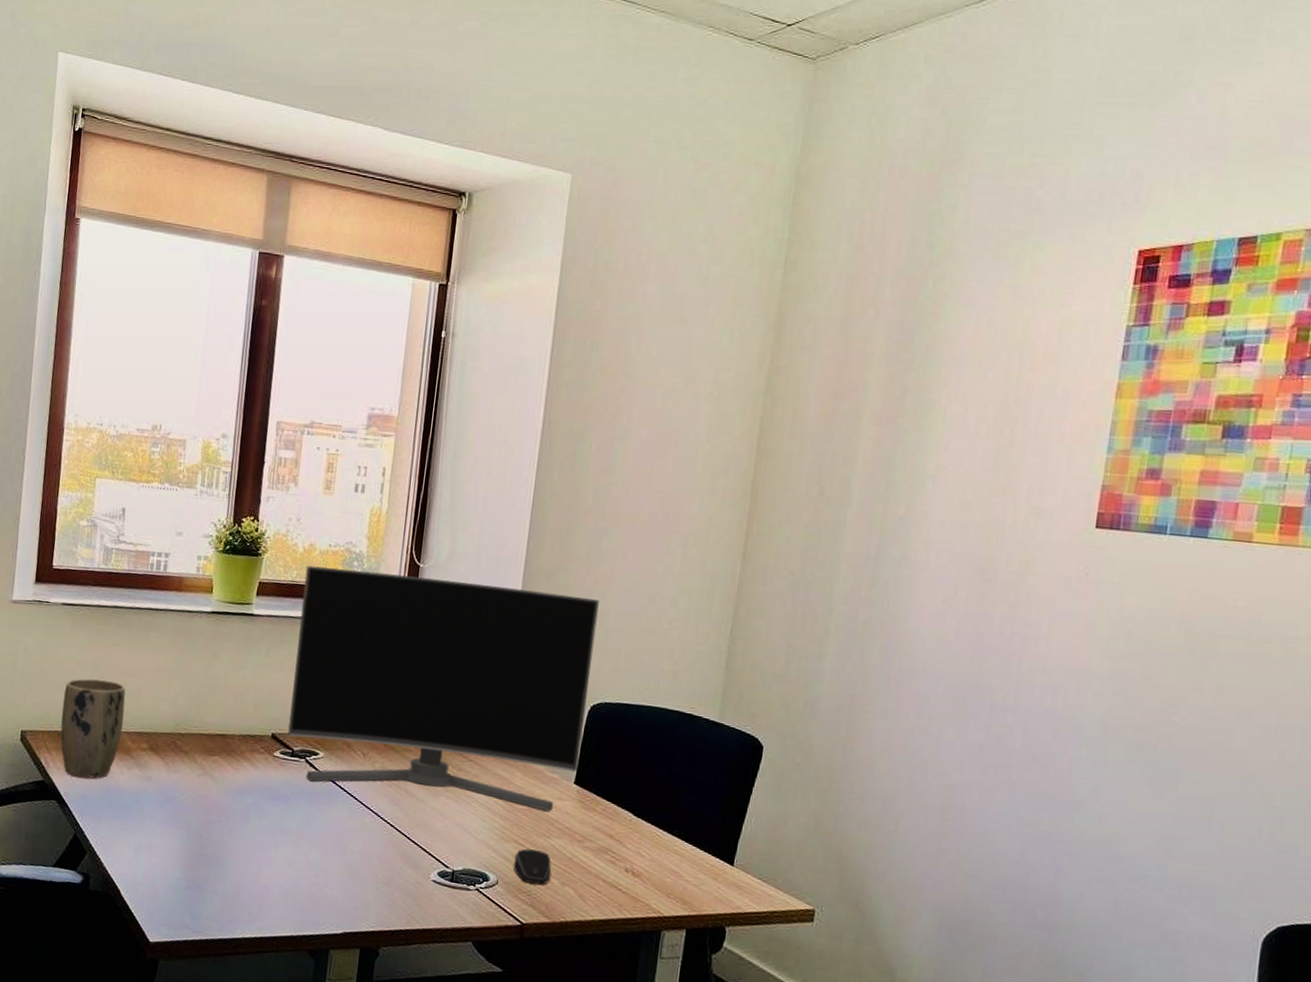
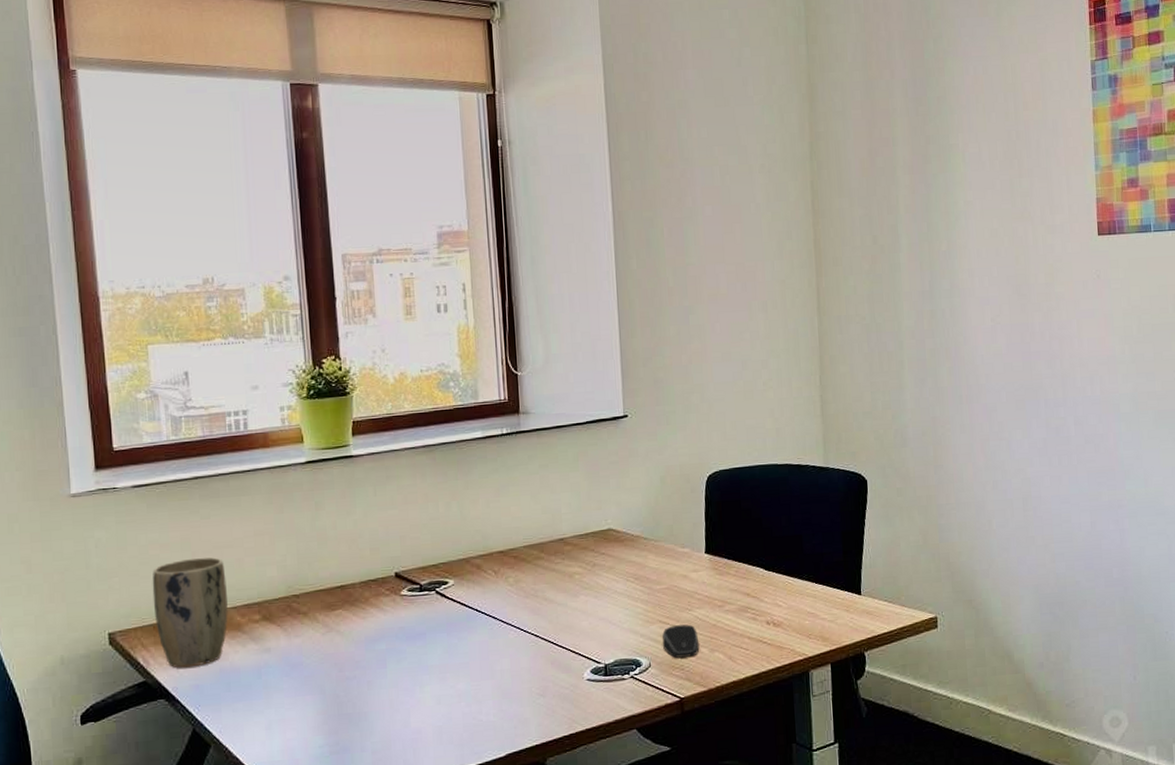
computer monitor: present [288,565,599,812] -> none [400,375,706,612]

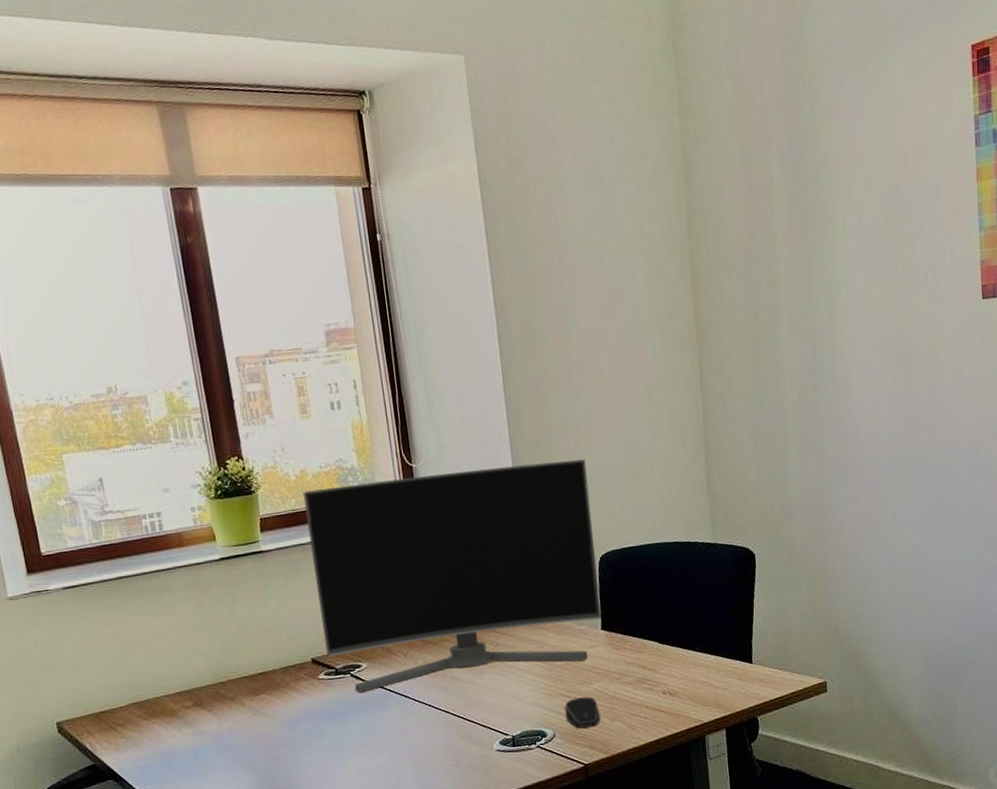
plant pot: present [152,557,228,668] -> none [90,650,163,752]
computer monitor: none [400,375,706,612] -> present [302,459,602,693]

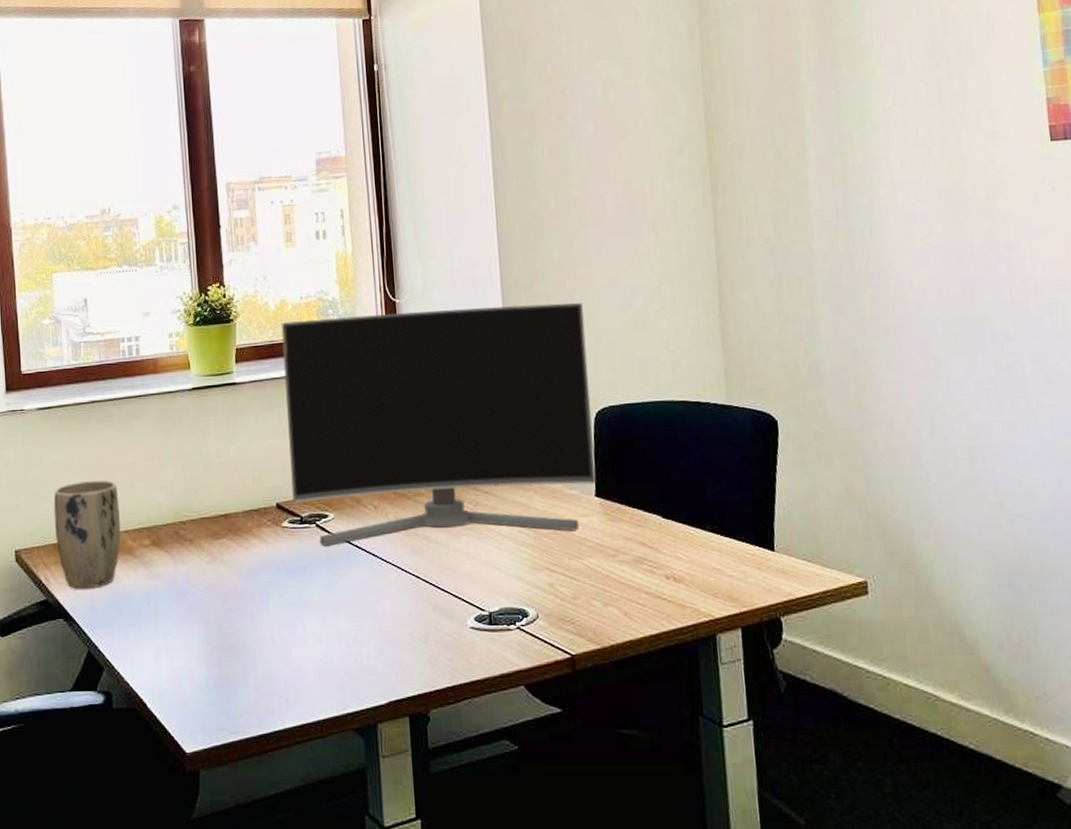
plant pot: none [90,650,163,752] -> present [53,480,121,589]
computer mouse: present [565,696,601,728] -> none [550,574,592,610]

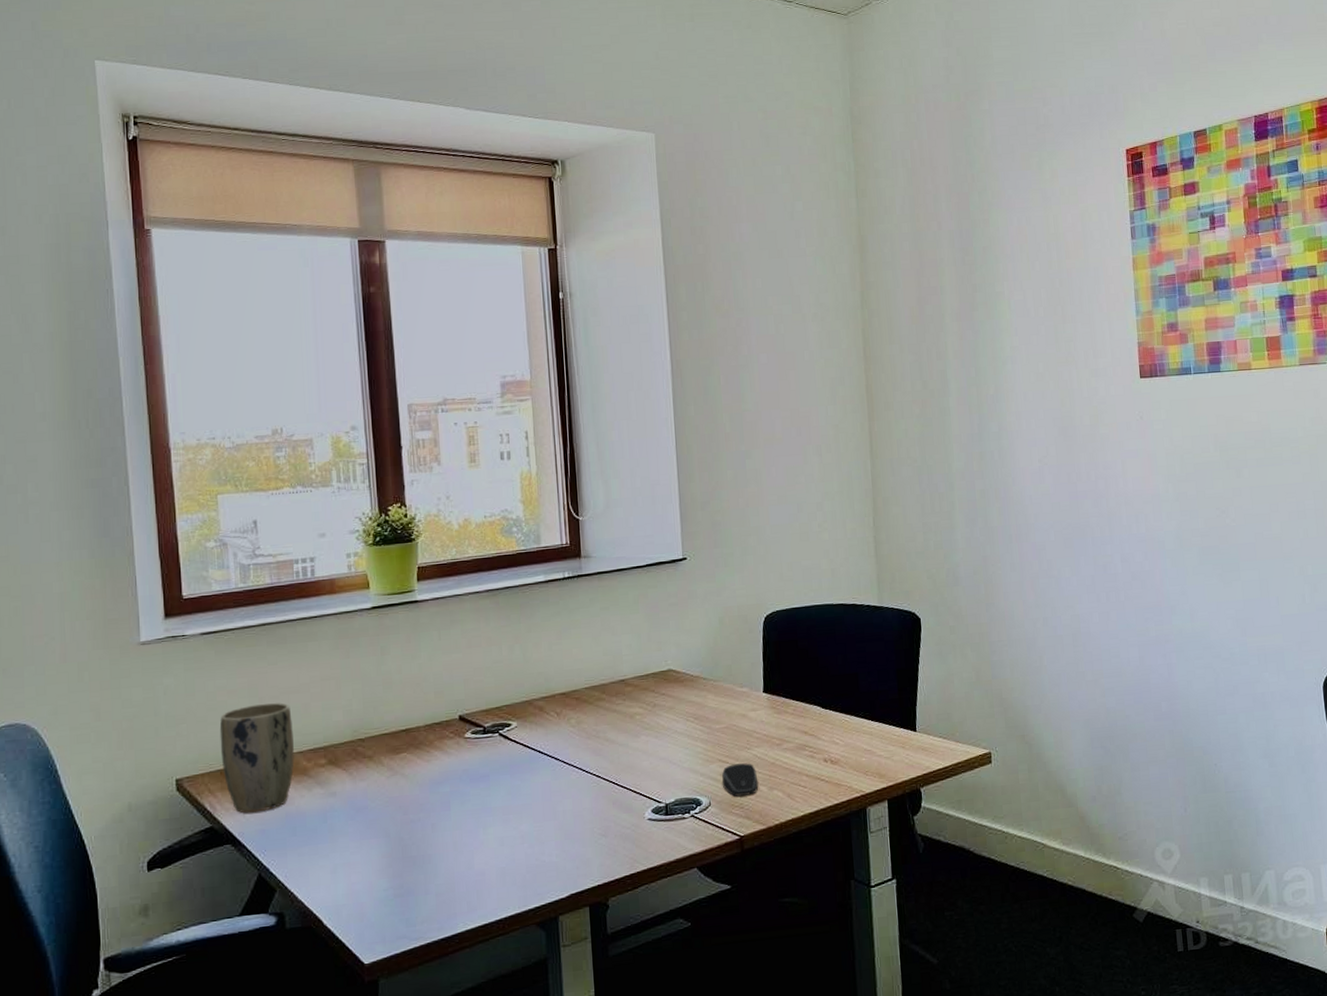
computer monitor: present [281,303,596,546] -> none [464,518,764,754]
computer mouse: none [550,574,592,610] -> present [722,763,759,797]

